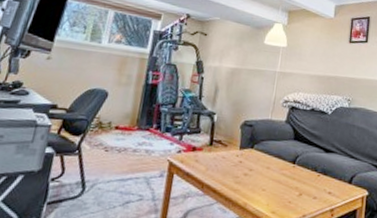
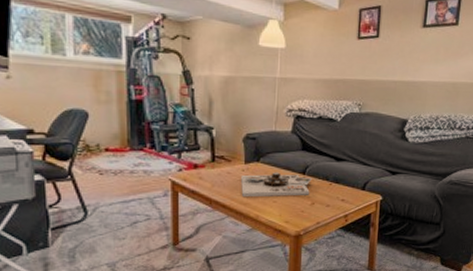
board game: none [233,159,301,185] -> present [241,172,312,198]

